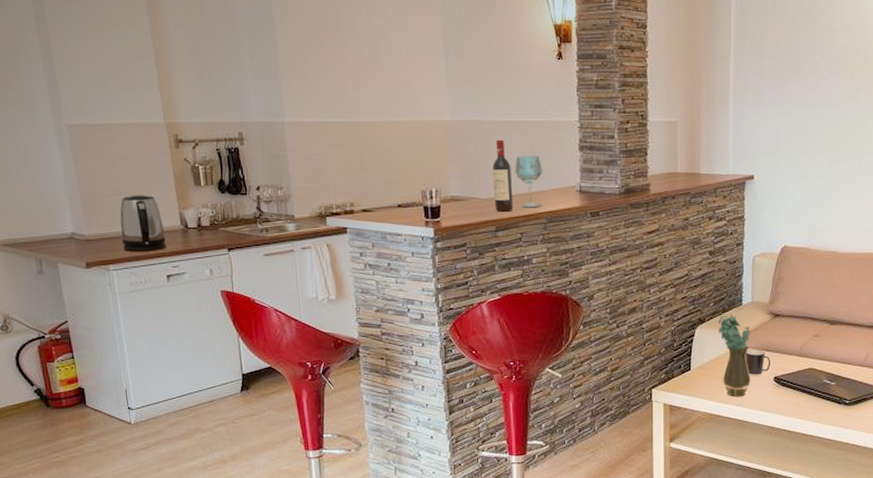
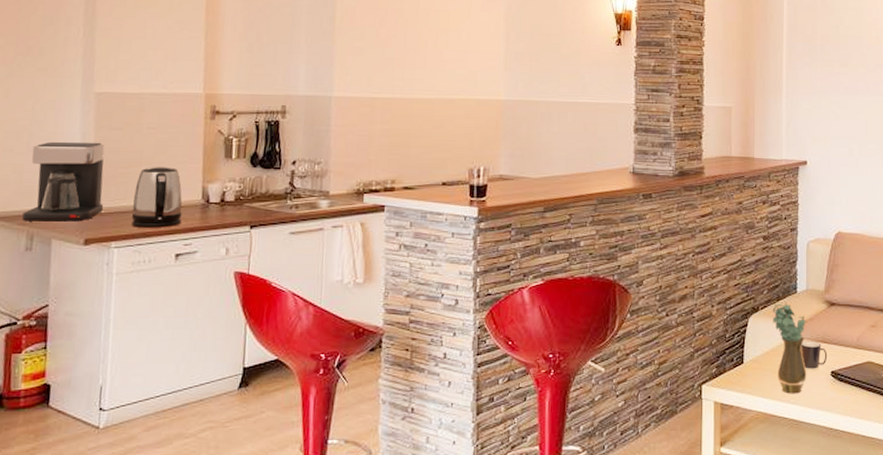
coffee maker: none [22,173,97,247] -> present [22,141,105,222]
wine bottle: present [492,139,513,212] -> none [544,119,564,192]
wine glass: present [515,156,543,208] -> none [567,136,597,189]

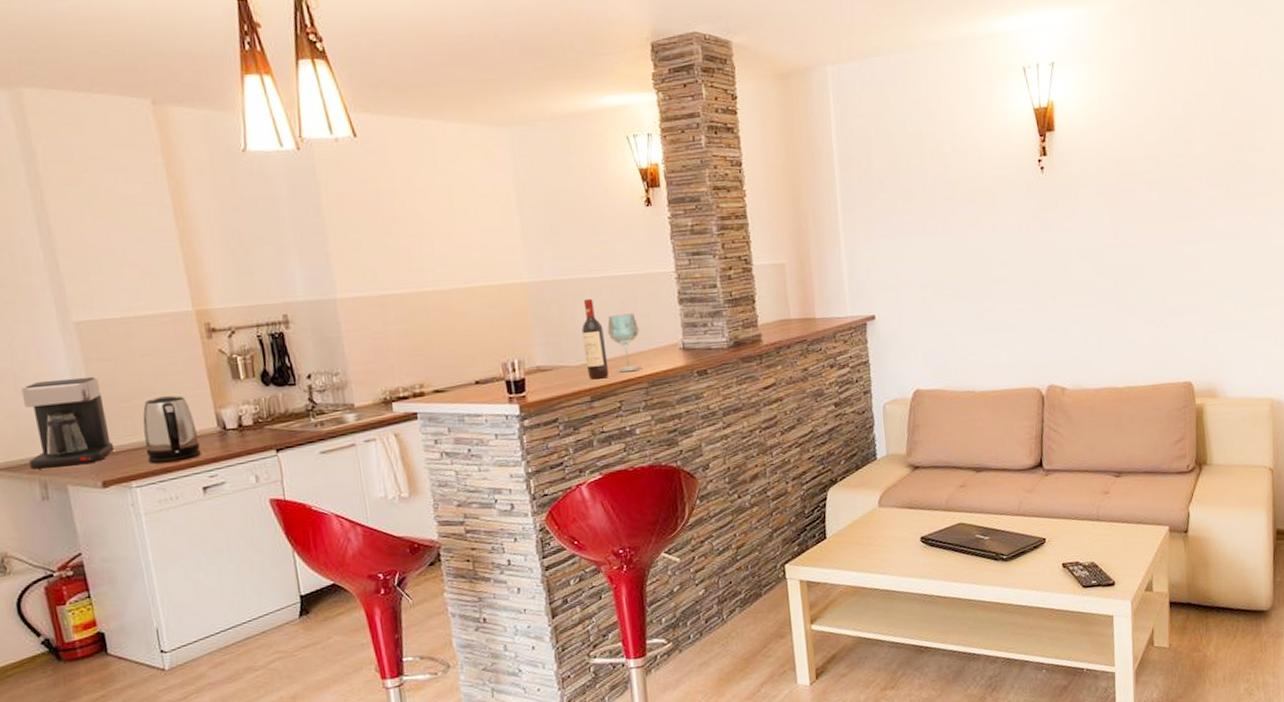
wine bottle: none [544,119,564,192] -> present [581,298,609,380]
wine glass: none [567,136,597,189] -> present [607,313,641,373]
vase: present [772,301,807,394] -> none [851,470,896,565]
mug: present [801,341,828,371] -> none [886,508,916,539]

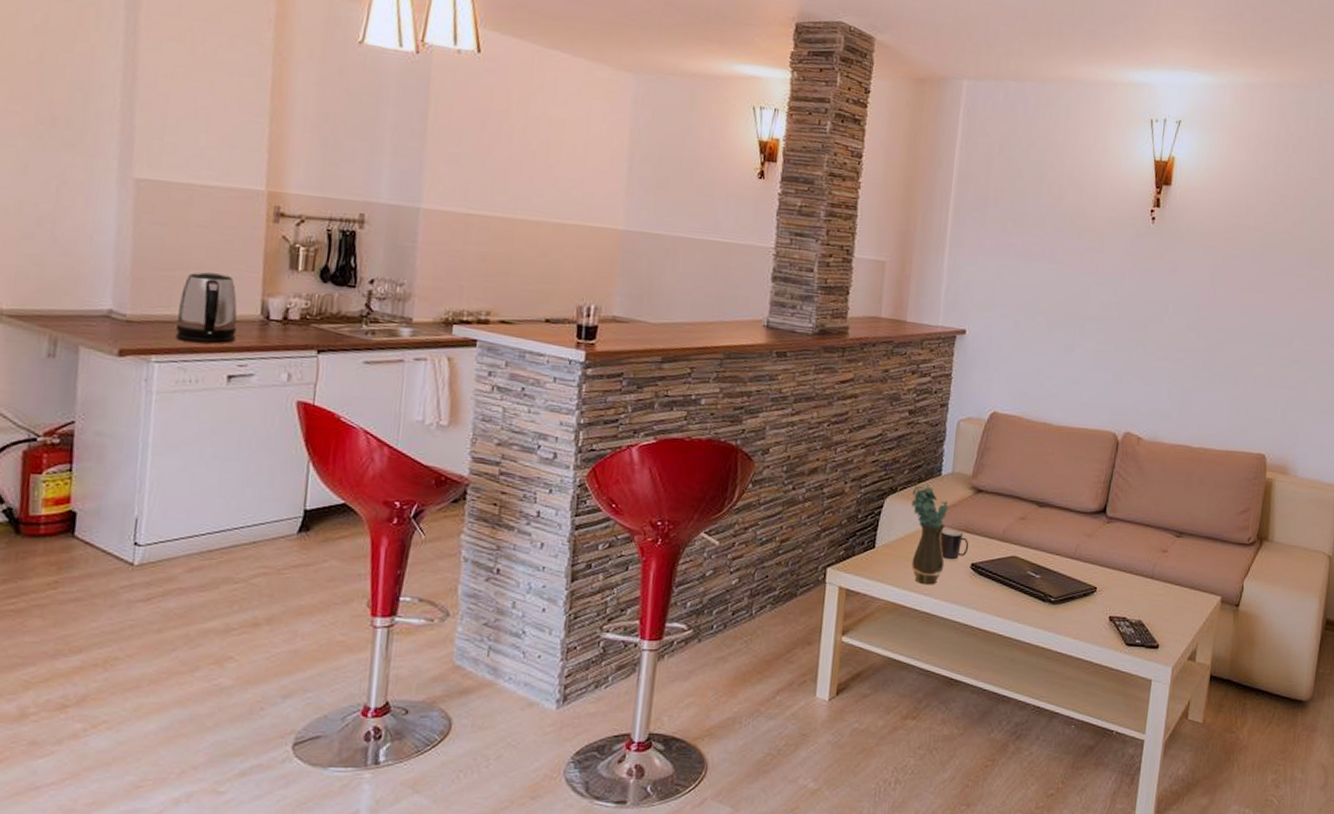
coffee maker: present [21,376,115,470] -> none [44,232,145,328]
wine bottle: present [581,298,609,380] -> none [664,257,690,342]
wine glass: present [607,313,641,373] -> none [693,279,727,340]
vase: none [851,470,896,565] -> present [911,482,949,585]
mug: none [886,508,916,539] -> present [940,529,969,562]

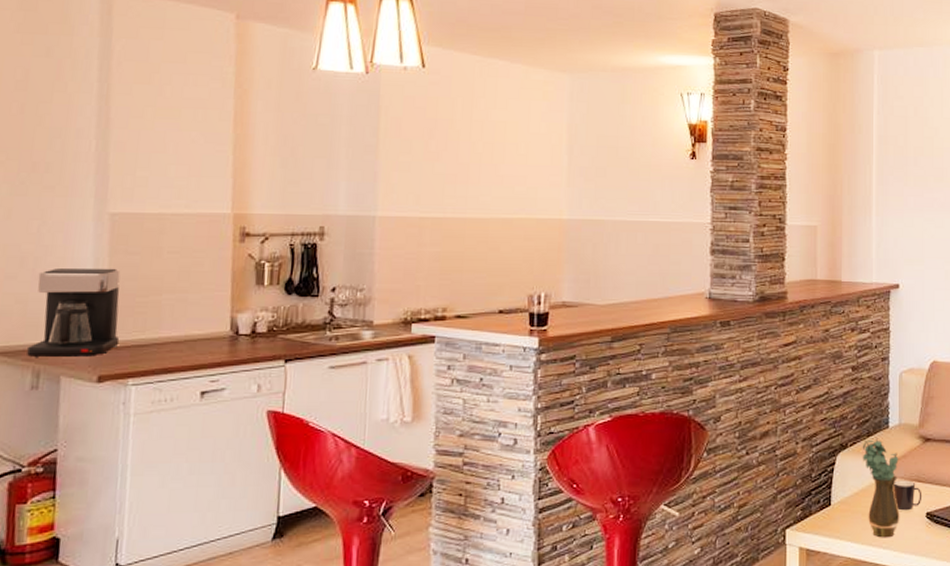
coffee maker: none [44,232,145,328] -> present [27,267,121,357]
kettle: present [175,271,237,344] -> none [151,294,208,363]

